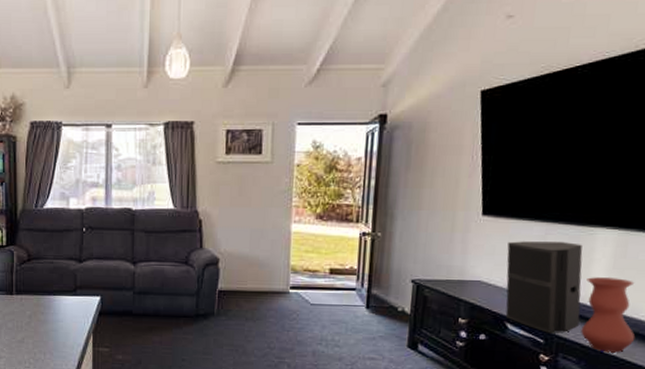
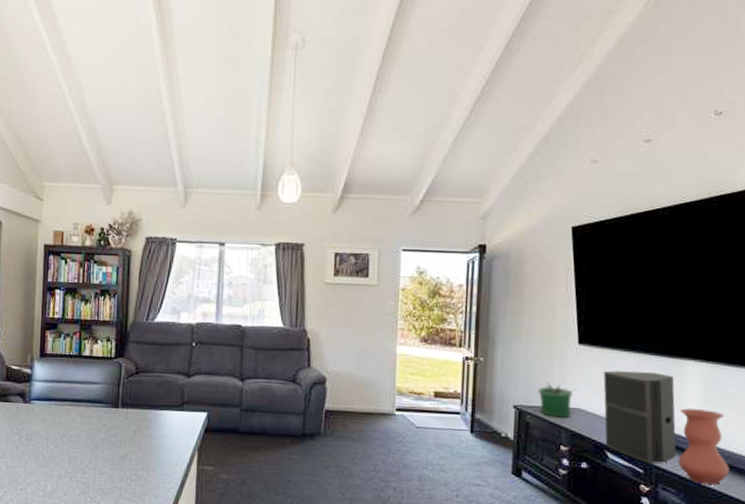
planter: none [437,254,482,292] -> present [538,381,581,419]

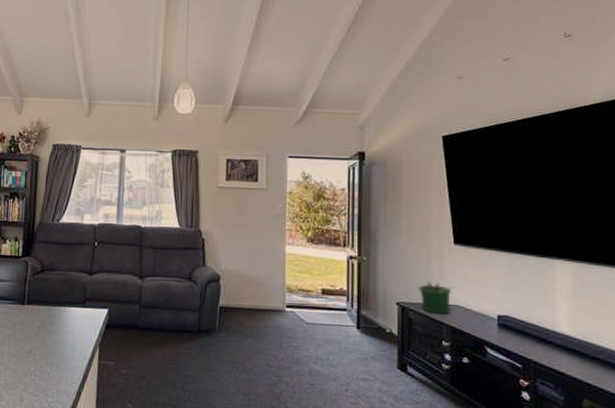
speaker: present [603,370,676,464] -> none [479,269,551,359]
vase: present [678,408,730,486] -> none [552,305,604,380]

